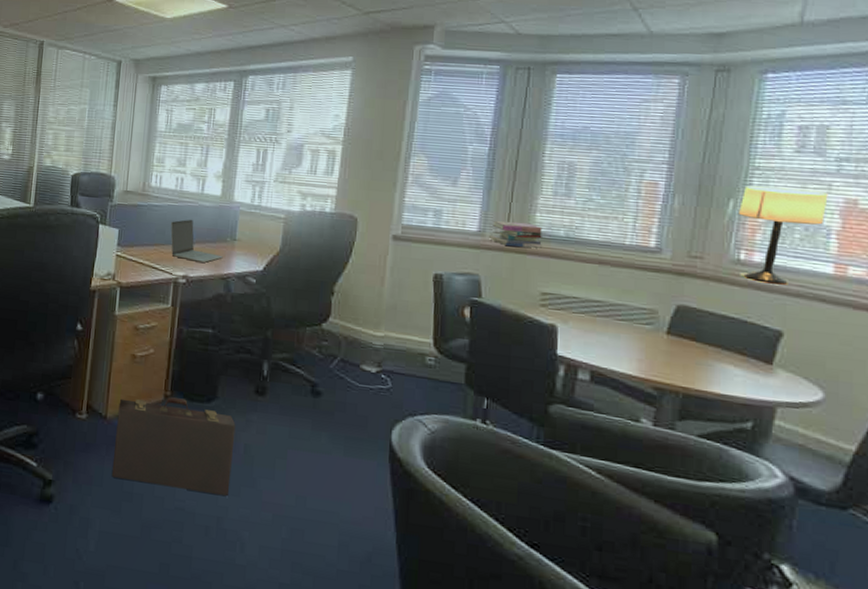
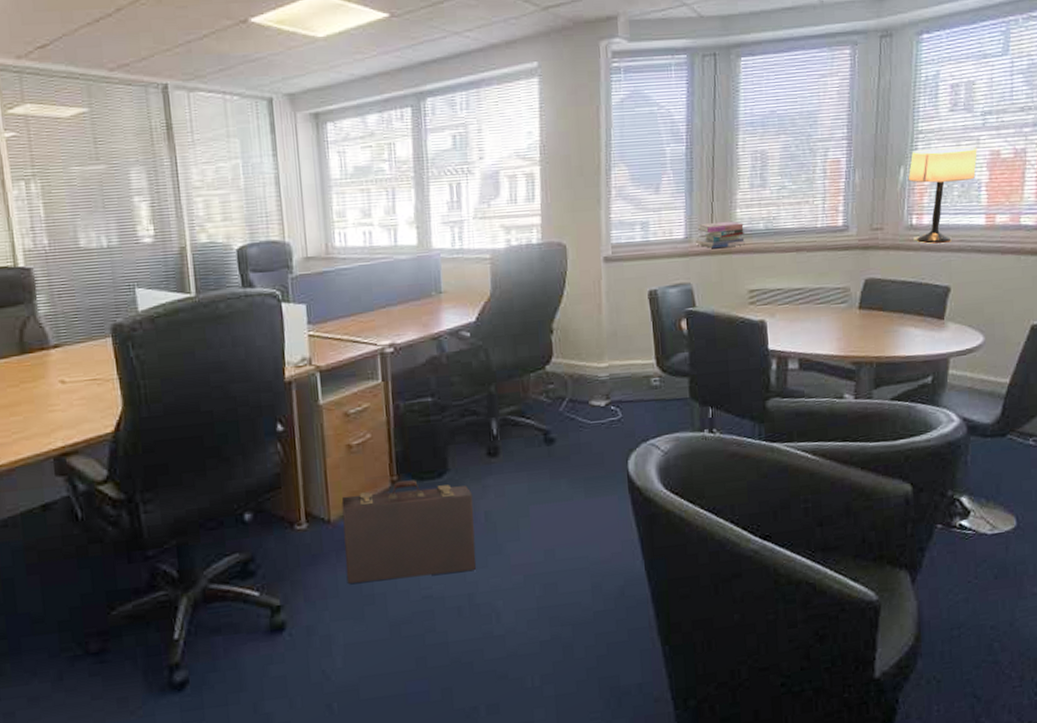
laptop: present [170,219,223,264] -> none [366,277,431,326]

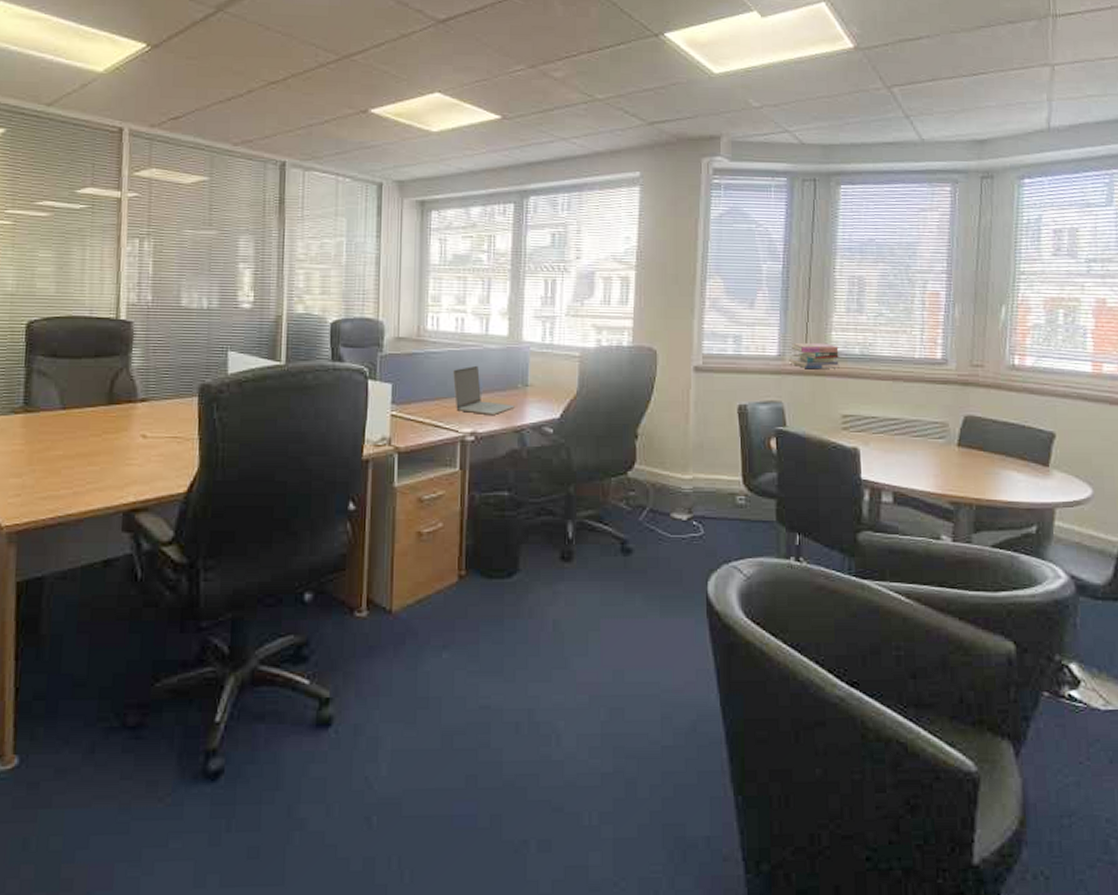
briefcase: present [341,480,477,584] -> none [402,577,542,684]
laptop: none [366,277,431,326] -> present [453,365,515,416]
table lamp: present [908,147,977,243] -> none [1009,290,1082,387]

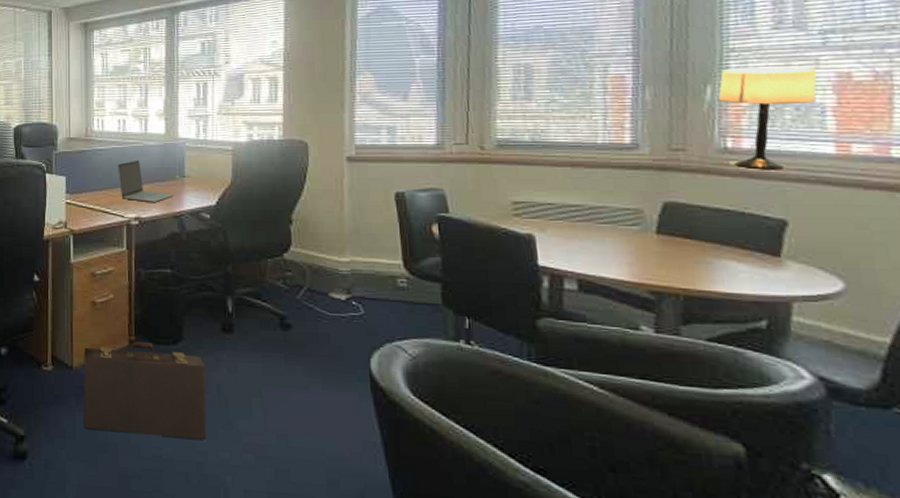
briefcase: none [402,577,542,684] -> present [83,342,207,440]
books: present [788,342,839,370] -> none [448,131,507,157]
table lamp: none [1009,290,1082,387] -> present [717,67,817,170]

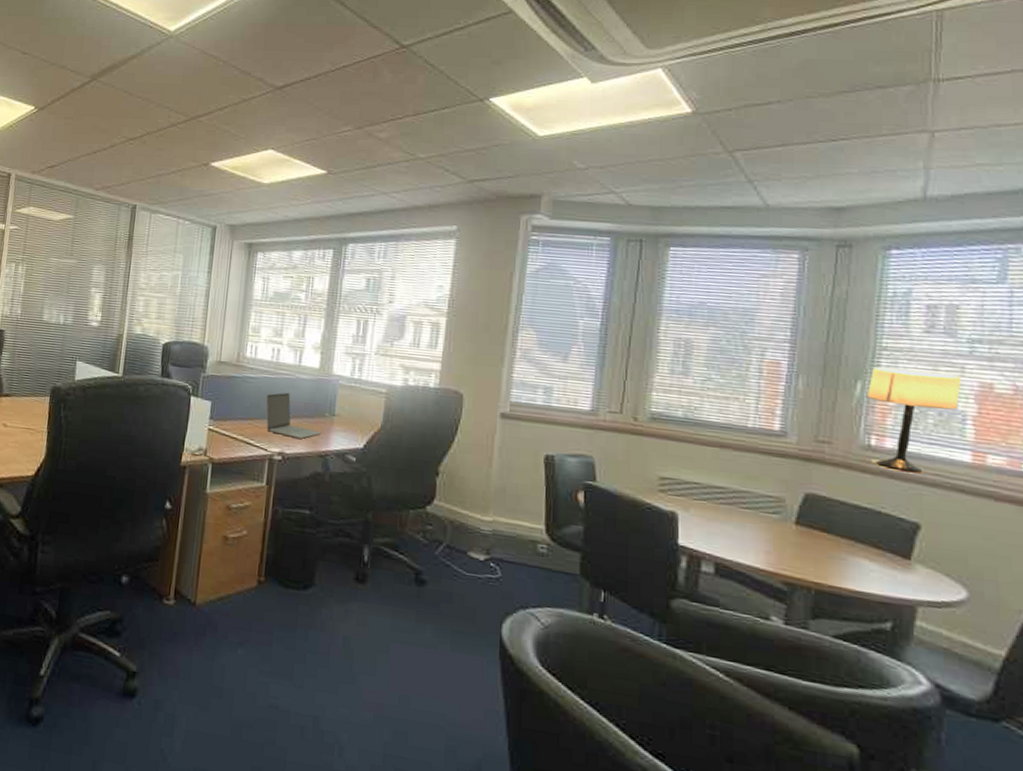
briefcase: present [83,342,207,440] -> none [200,582,334,693]

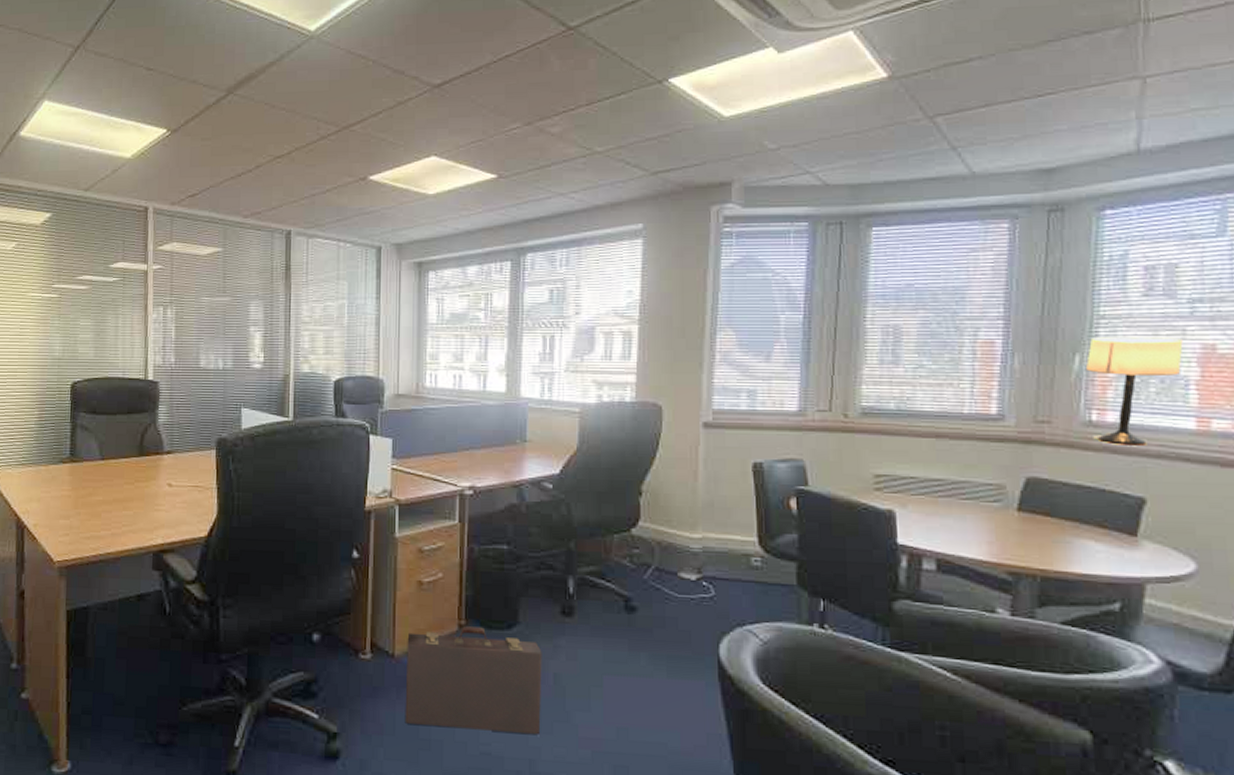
briefcase: none [200,582,334,693] -> present [404,626,542,735]
laptop: present [266,392,321,440] -> none [452,421,513,471]

